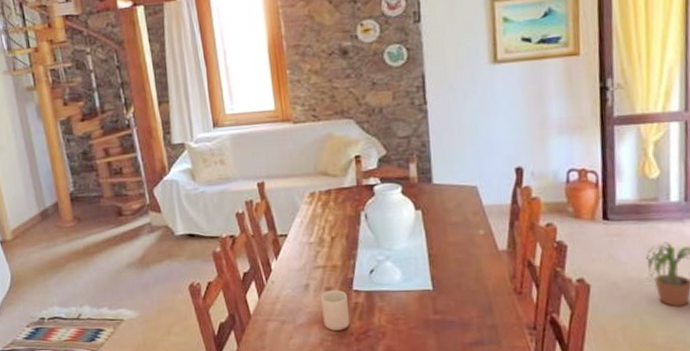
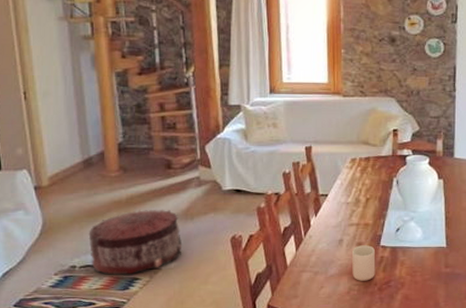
pouf: none [52,259,142,326] -> present [88,210,183,275]

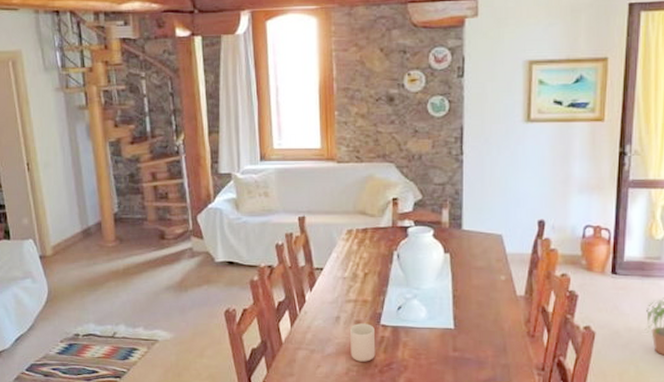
pouf: present [88,210,183,275] -> none [89,281,178,345]

